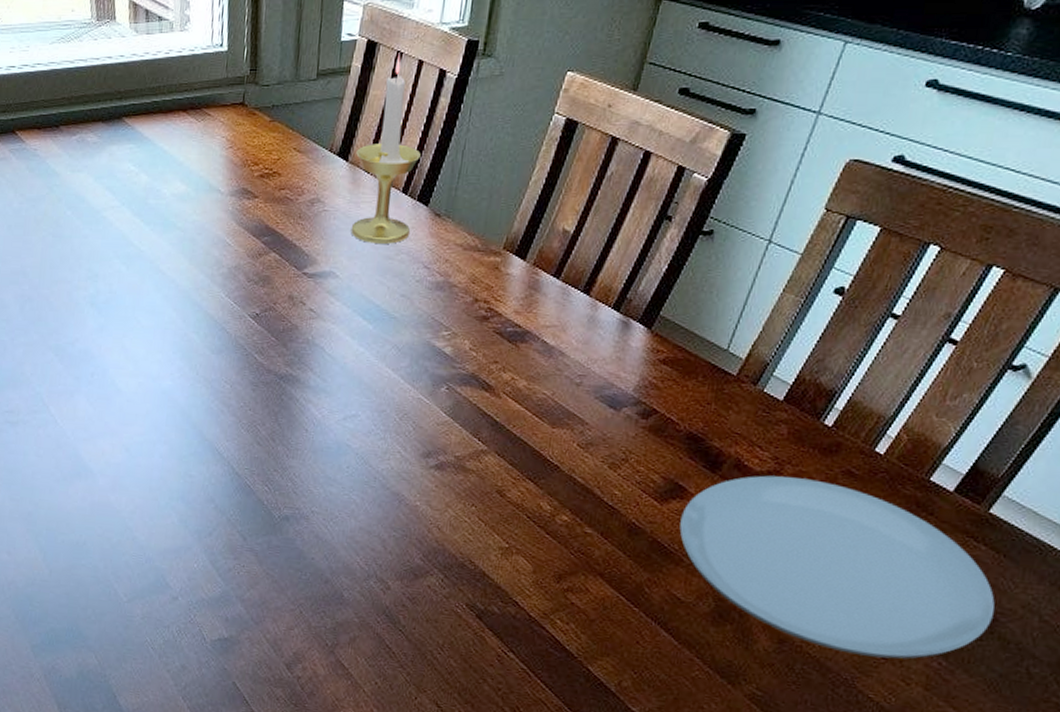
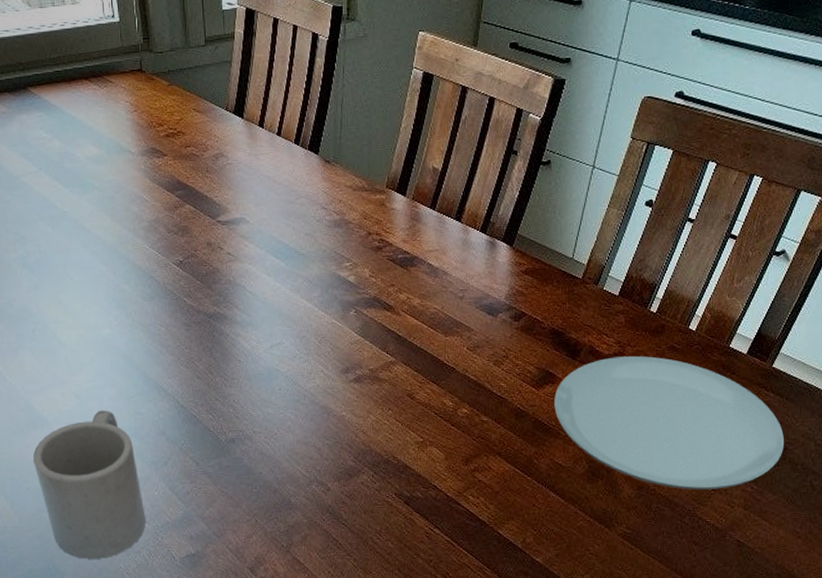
mug: none [72,467,181,628] -> present [32,410,146,559]
candlestick: present [350,52,421,244] -> none [249,19,306,190]

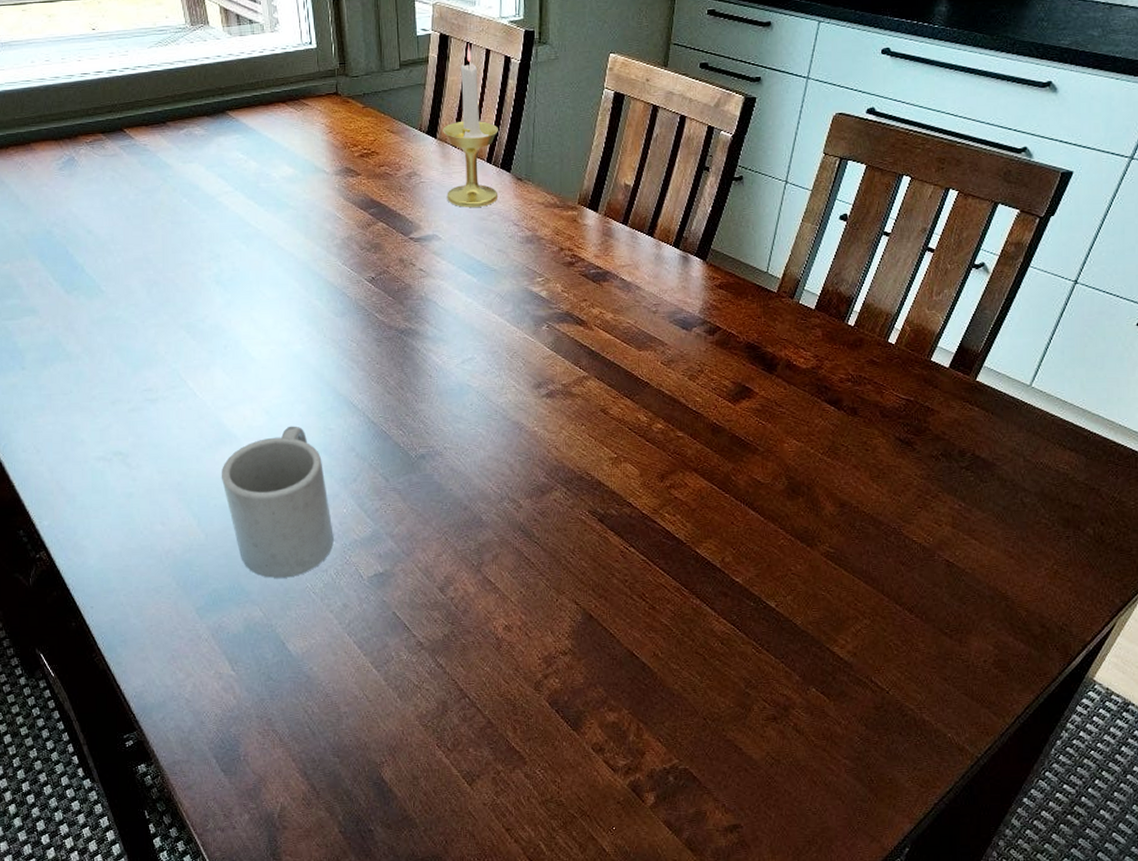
candlestick: none [249,19,306,190] -> present [443,43,499,207]
plate: present [554,356,784,490] -> none [751,370,991,508]

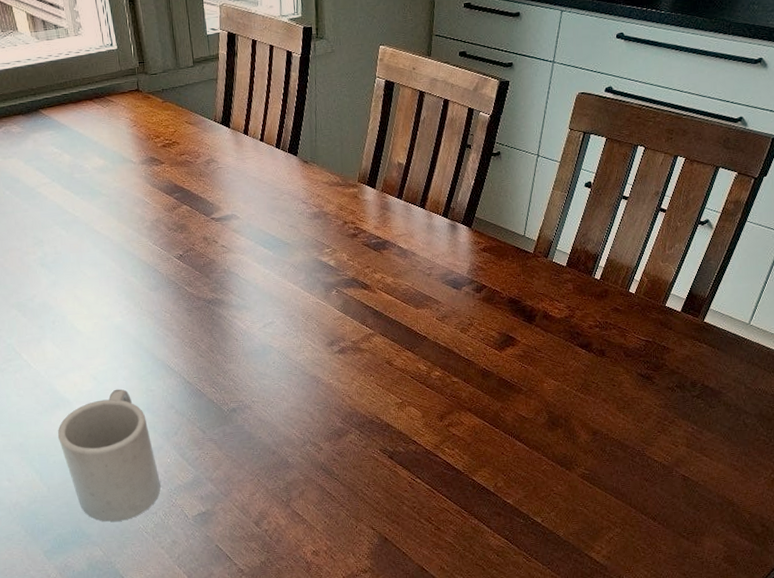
candlestick: present [443,43,499,207] -> none [235,40,288,189]

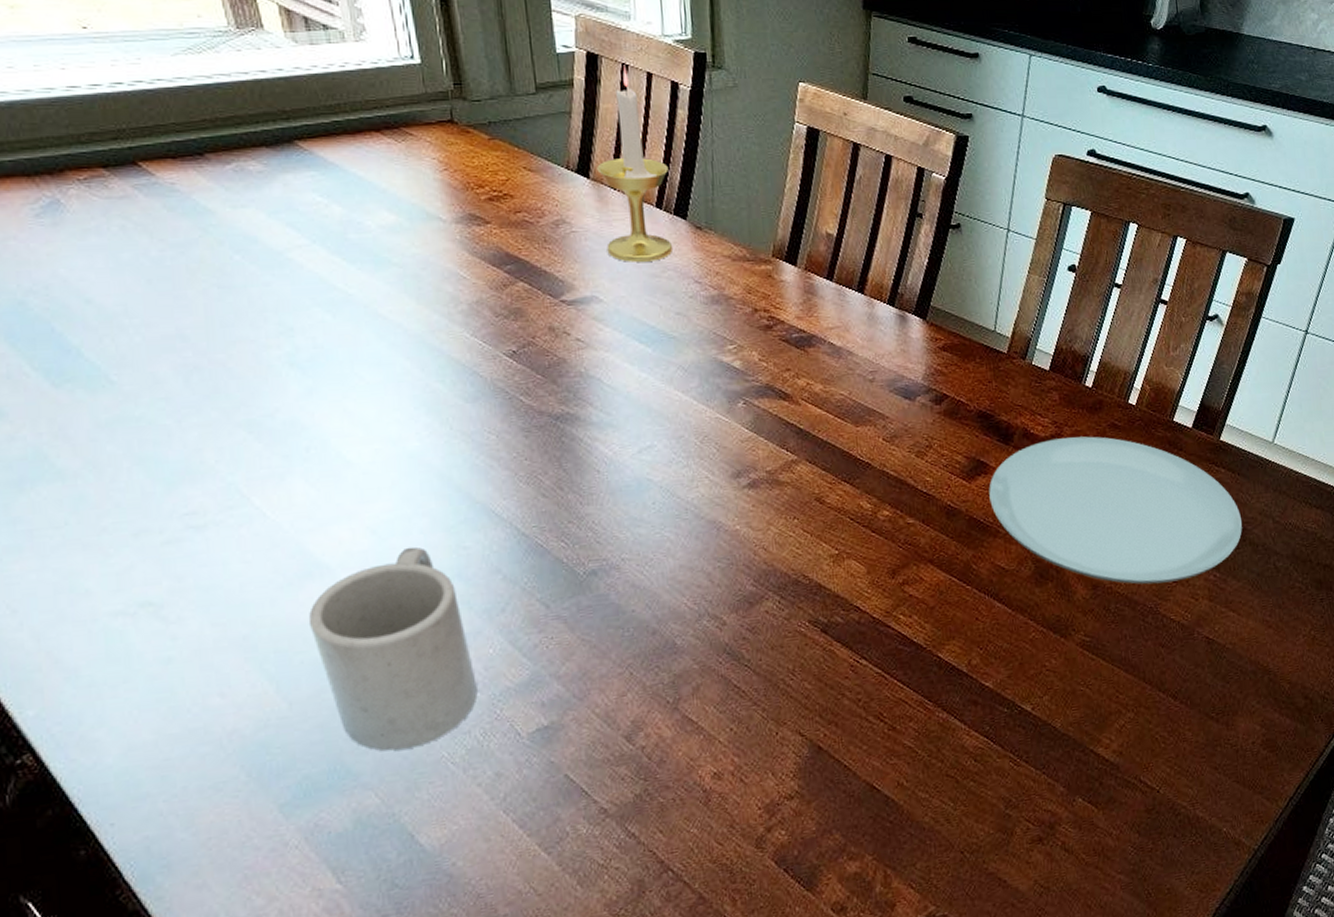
candlestick: none [235,40,288,189] -> present [597,64,674,262]
plate: none [515,317,718,433] -> present [989,436,1242,585]

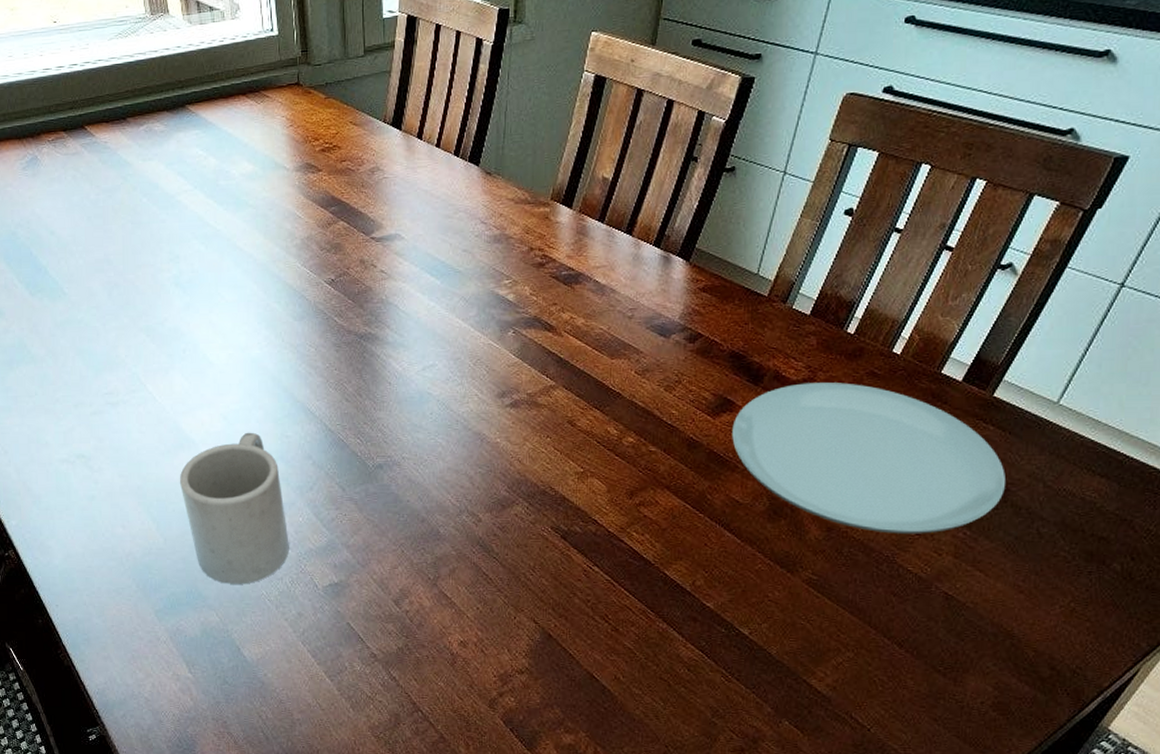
candlestick: present [597,64,674,262] -> none [408,25,467,205]

